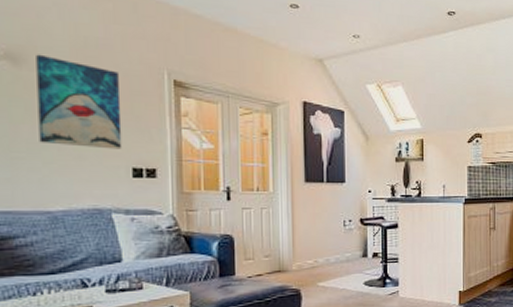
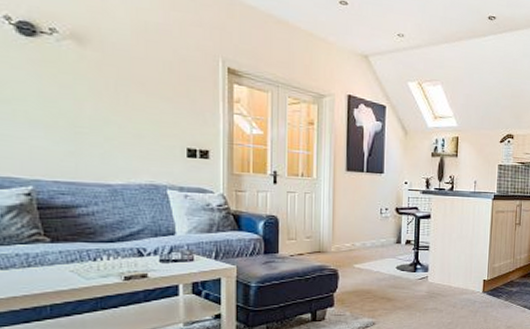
wall art: present [36,54,122,150] -> none [100,35,178,130]

